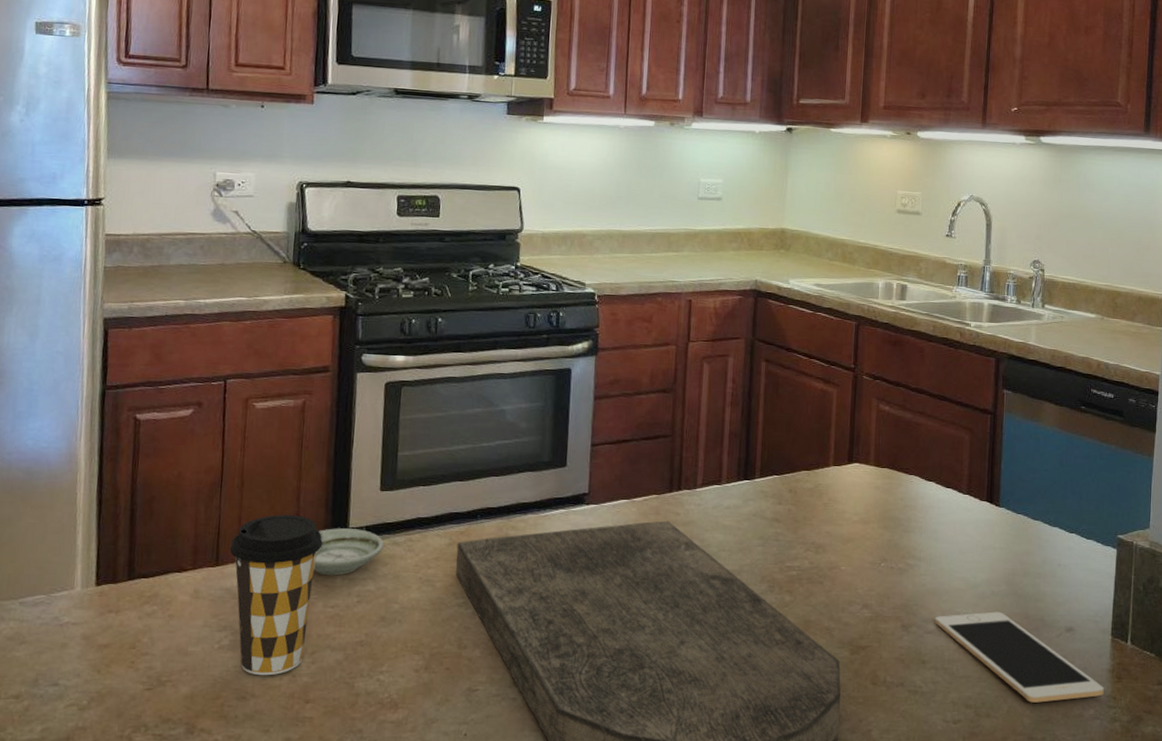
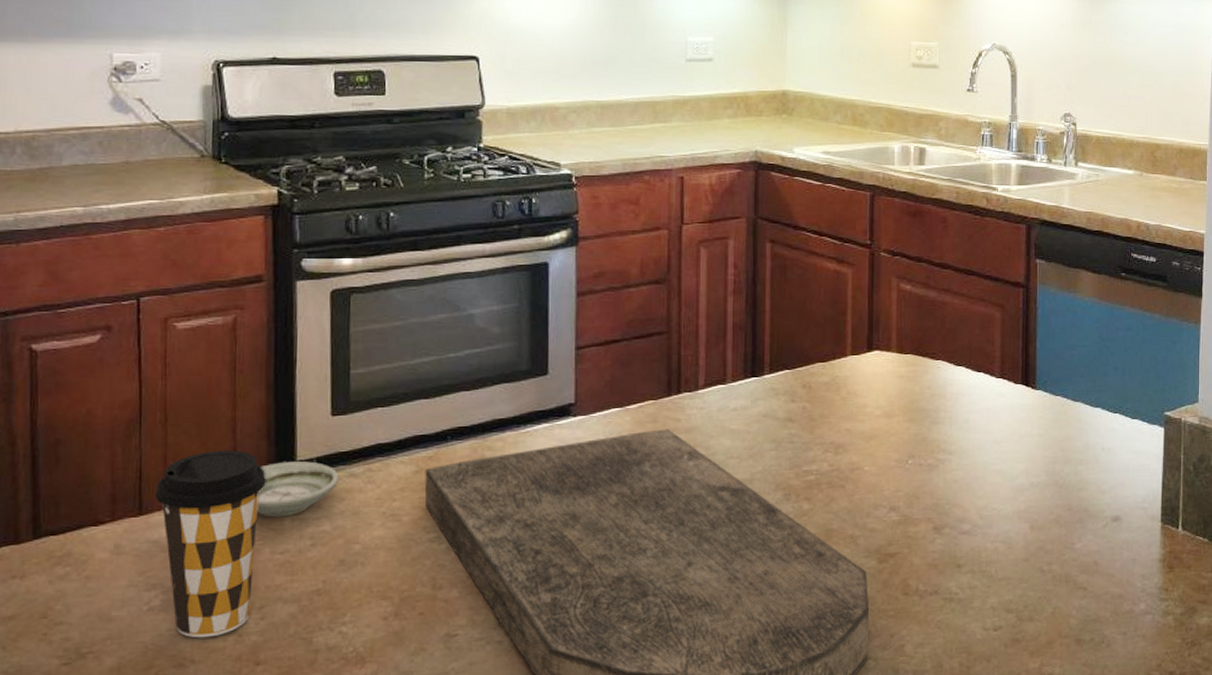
cell phone: present [934,611,1104,703] -> none [969,504,1155,602]

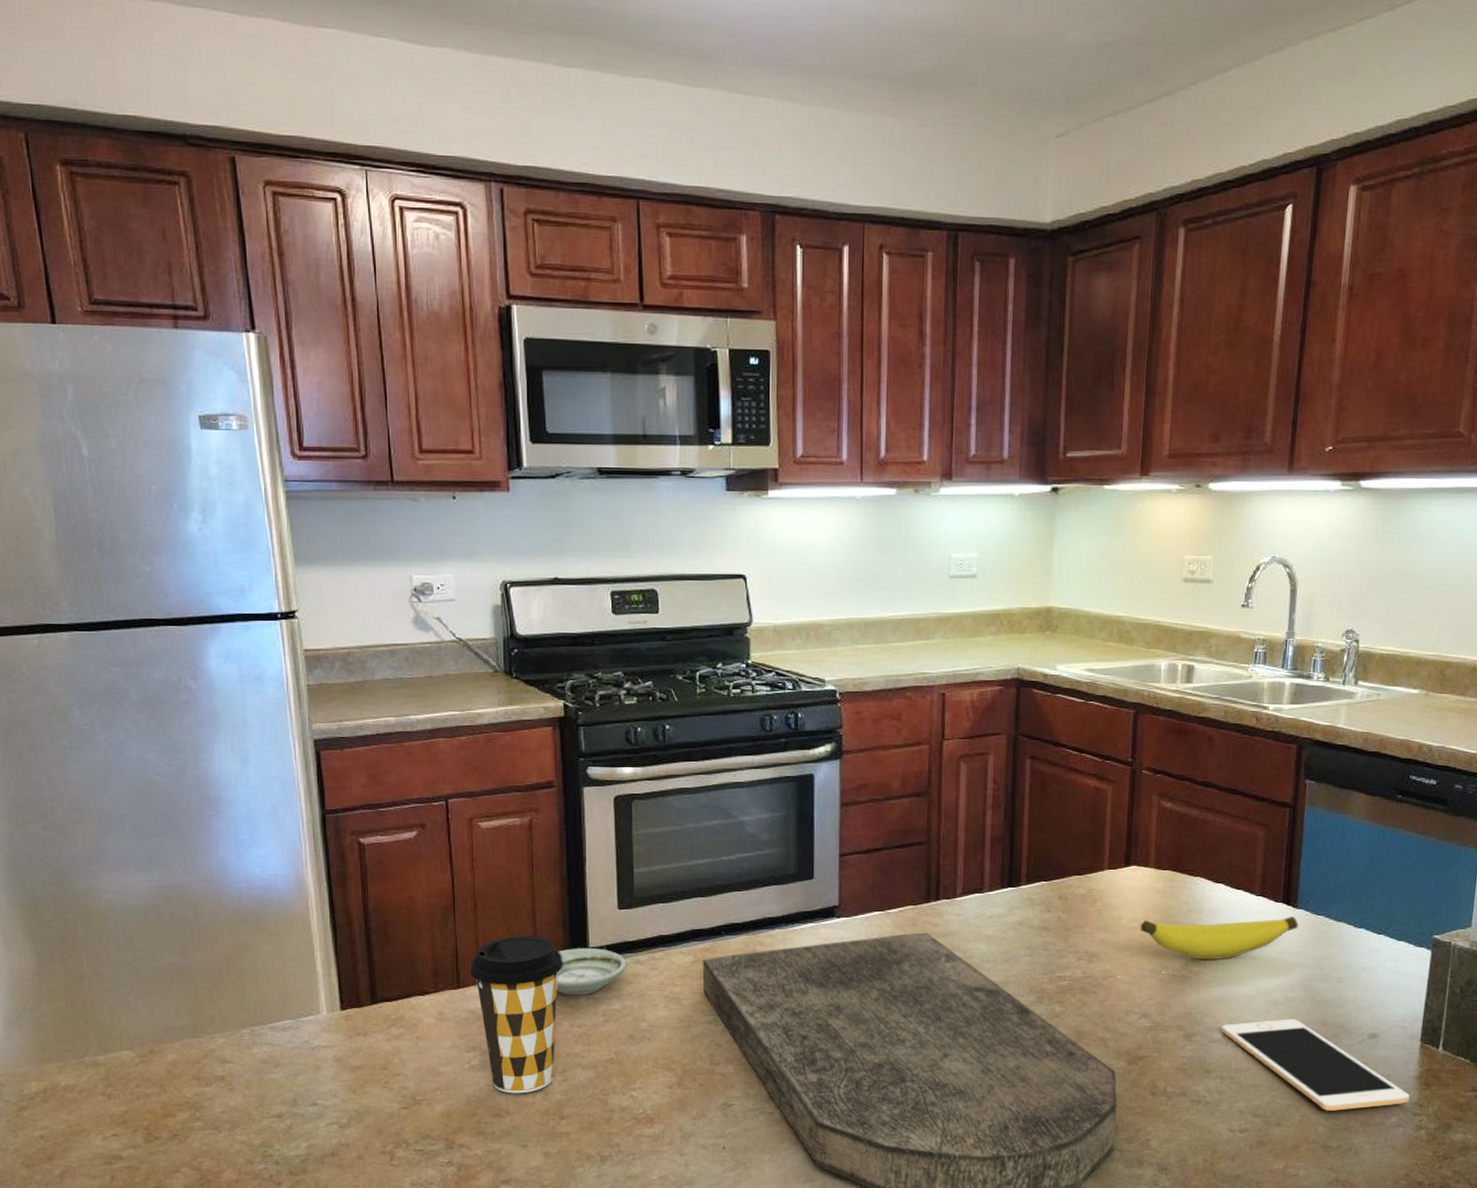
banana: none [886,398,1038,446] -> present [1141,917,1299,959]
cell phone: none [969,504,1155,602] -> present [1220,1019,1410,1111]

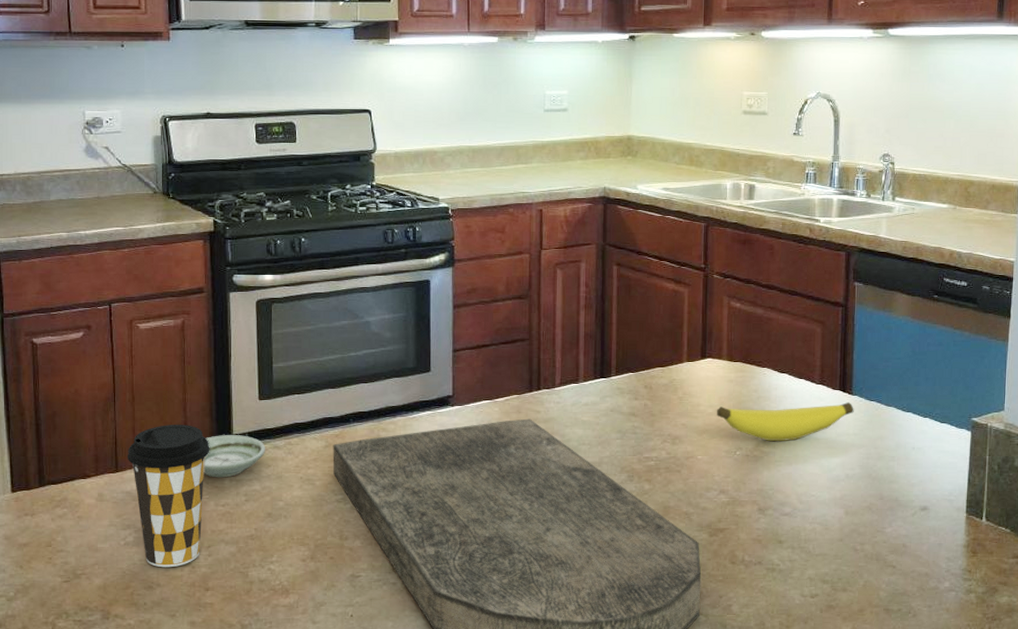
cell phone: present [1220,1019,1410,1111] -> none [790,493,959,577]

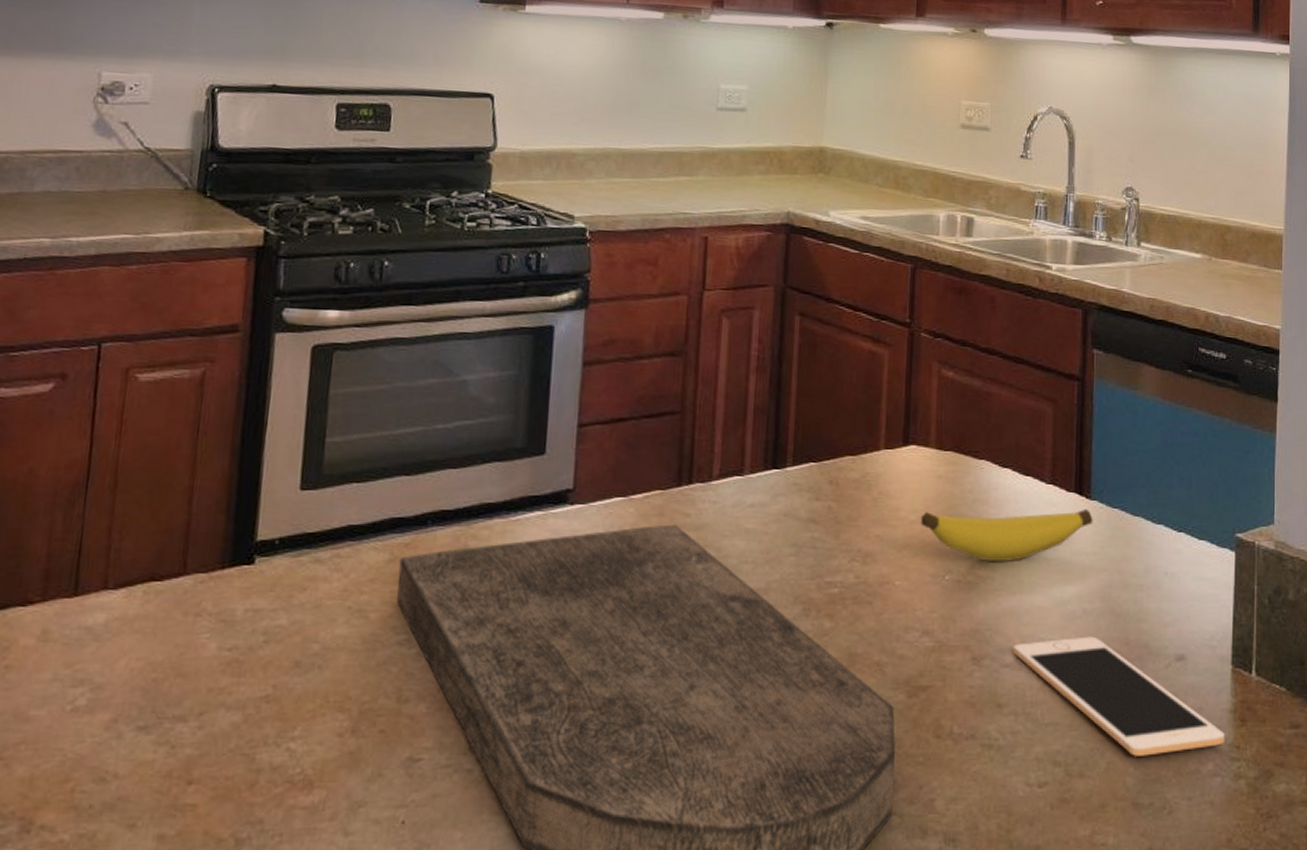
coffee cup: present [127,425,210,568] -> none [93,524,221,748]
saucer: present [203,435,265,478] -> none [205,541,302,607]
cell phone: none [790,493,959,577] -> present [1013,636,1225,756]

